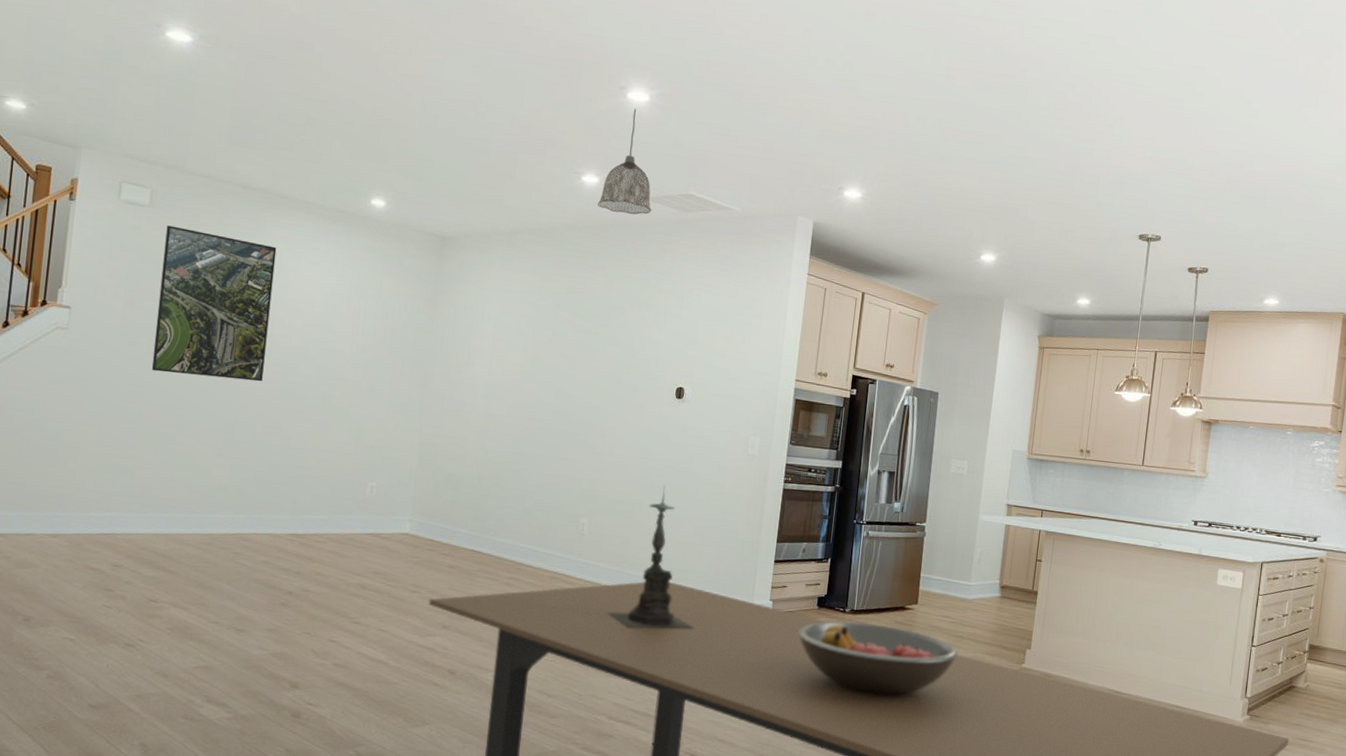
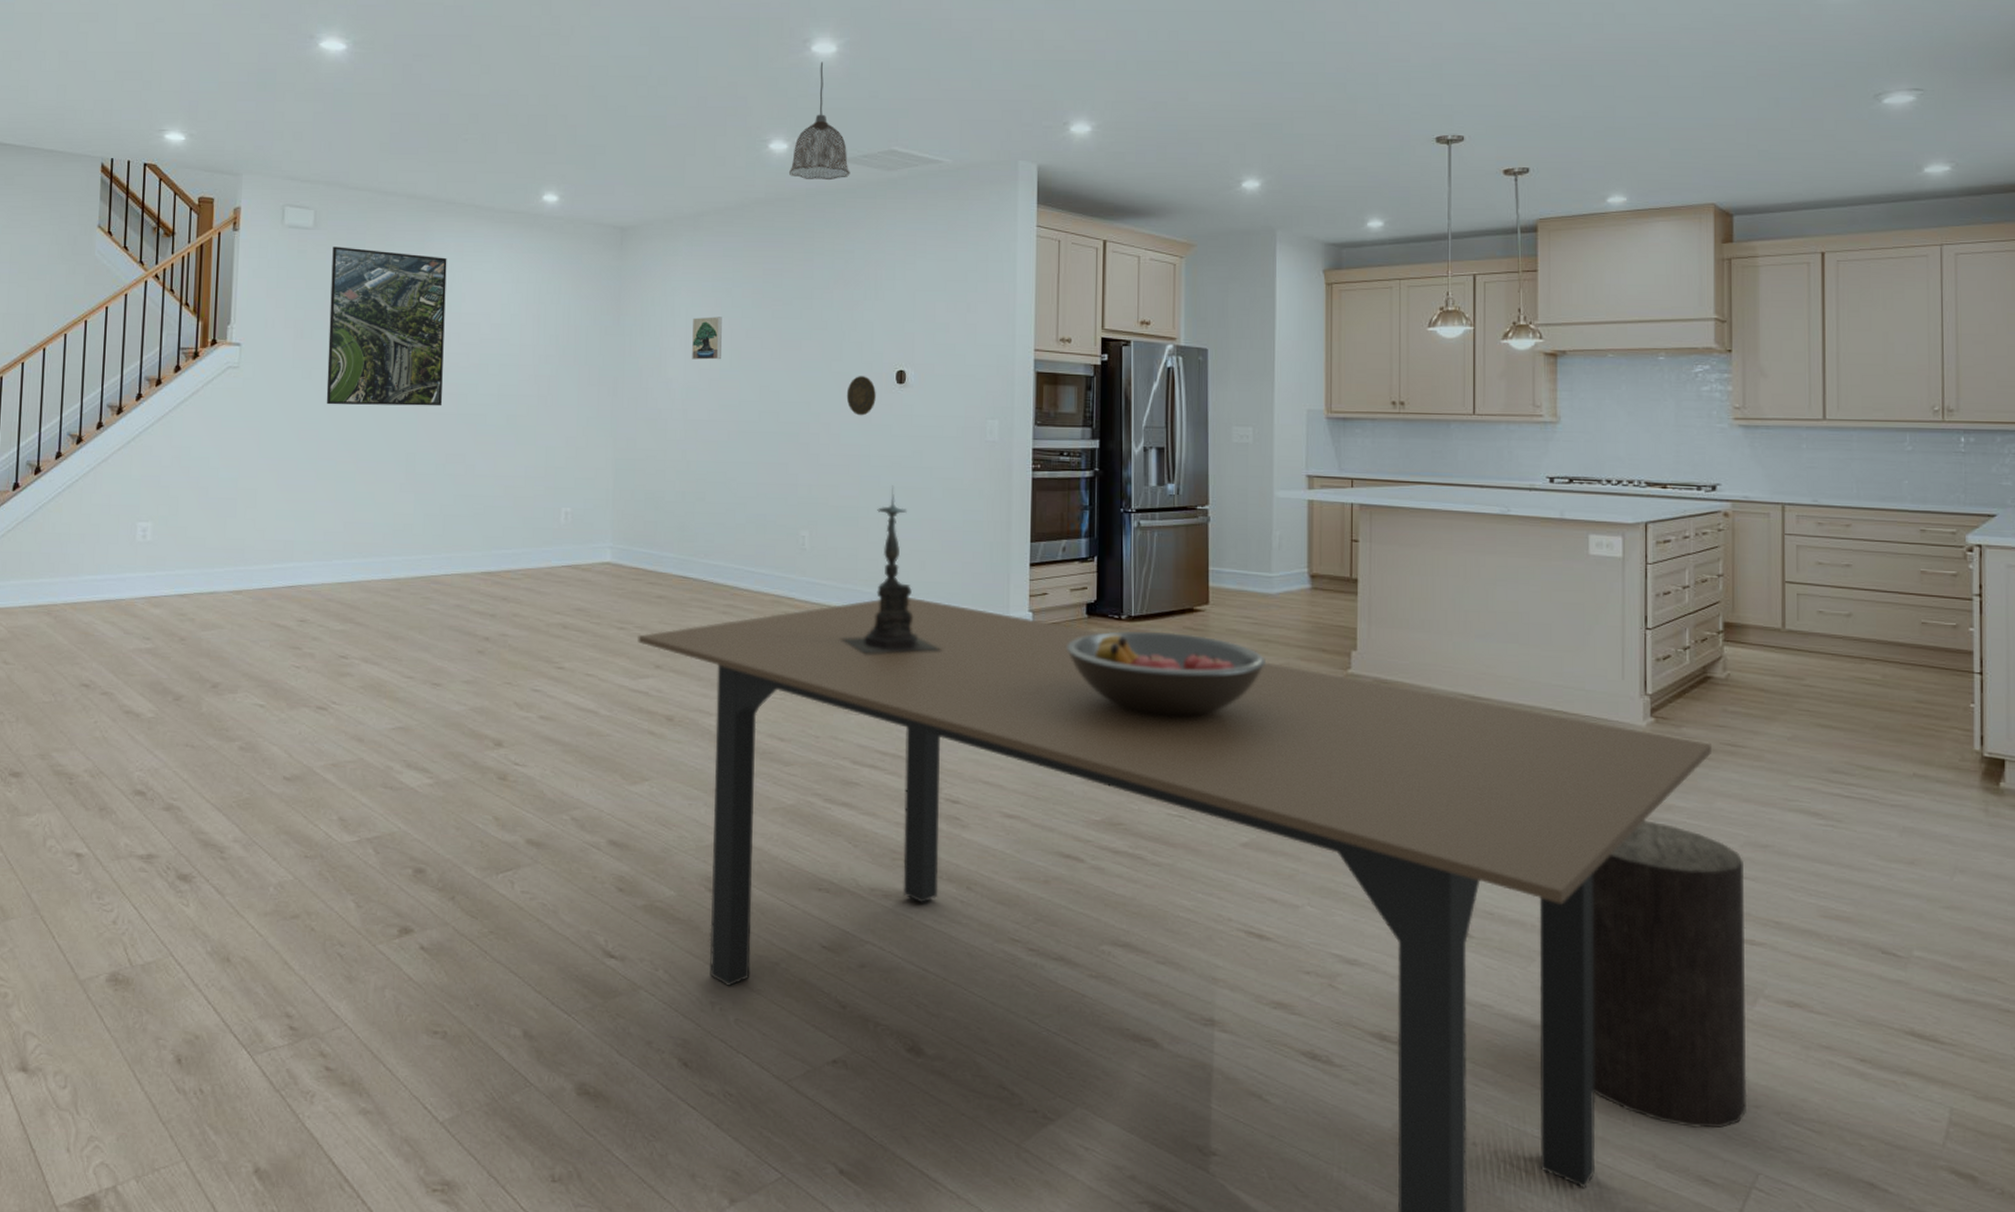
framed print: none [497,324,527,364] -> present [692,316,722,360]
decorative plate: none [631,389,657,424] -> present [846,376,876,416]

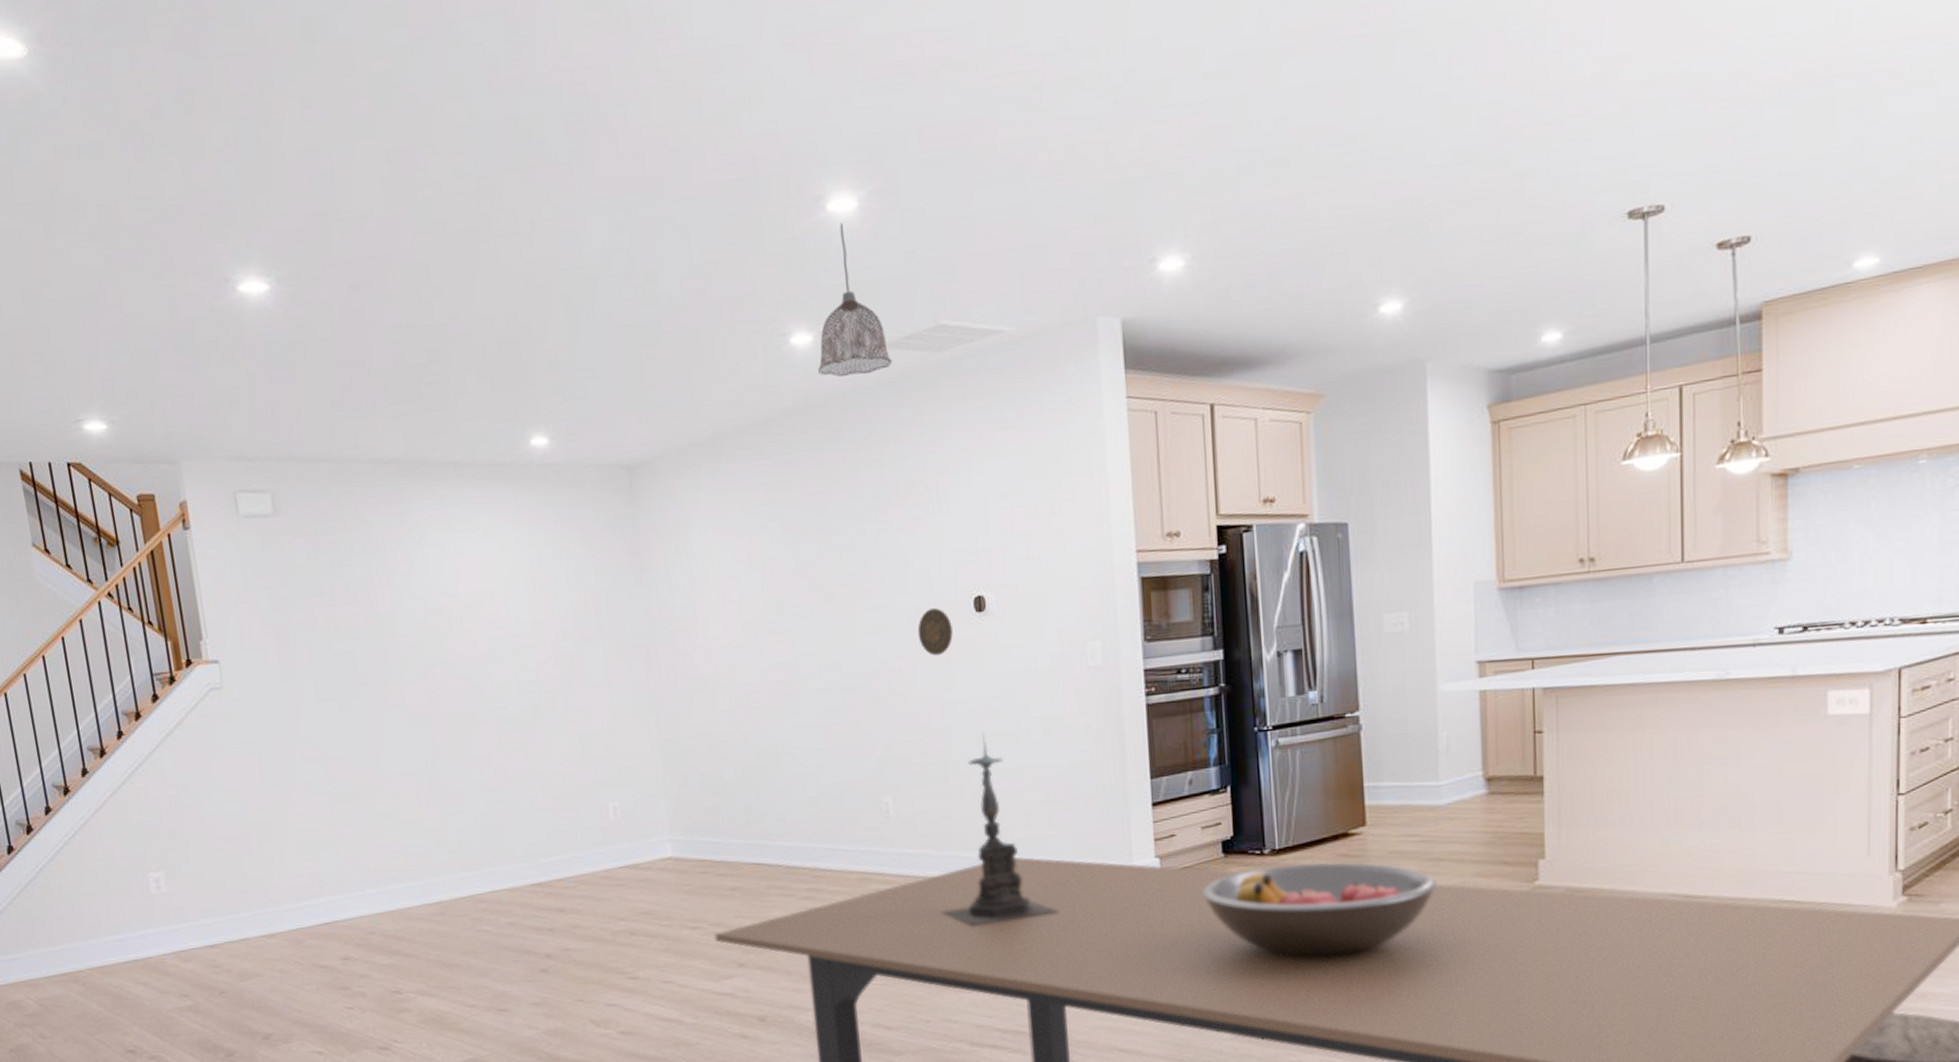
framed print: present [326,246,447,406] -> none [299,529,455,718]
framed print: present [692,316,722,360] -> none [727,559,766,614]

